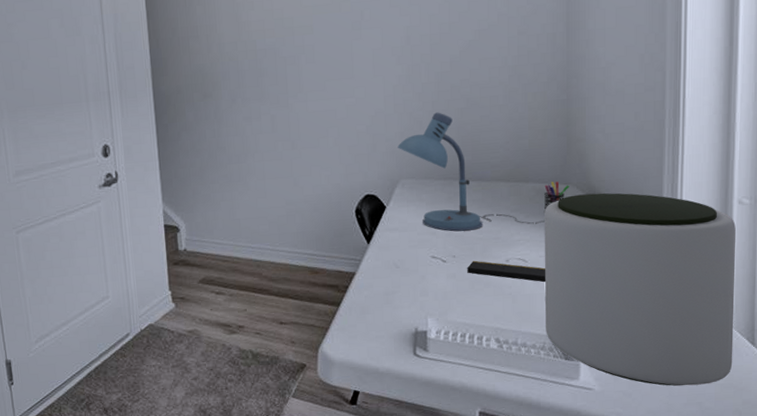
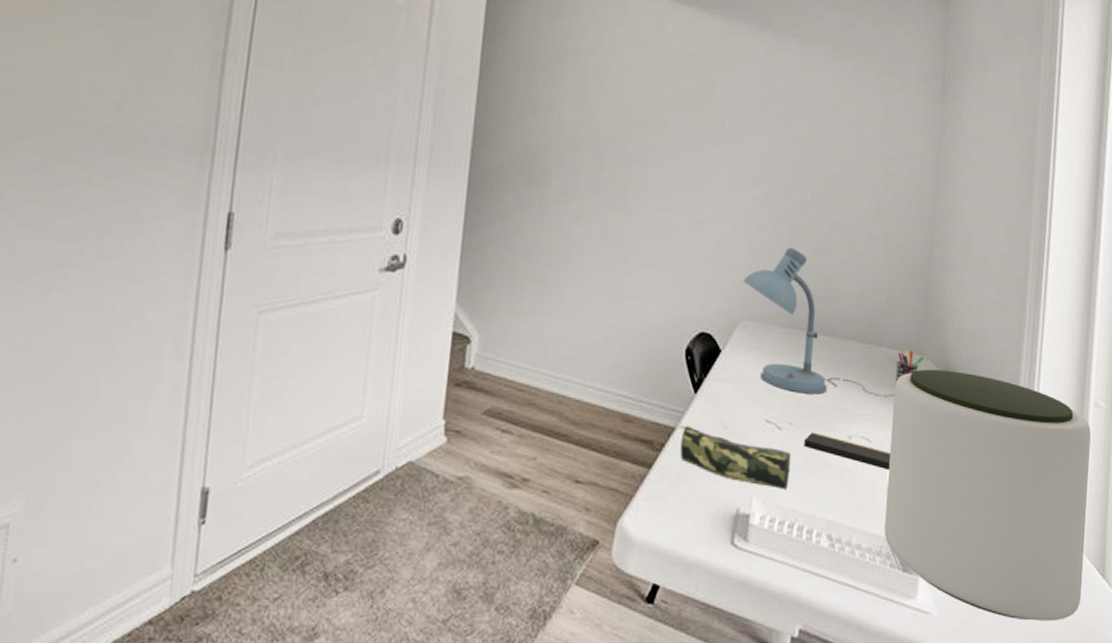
pencil case: none [359,270,458,309] -> present [679,425,791,491]

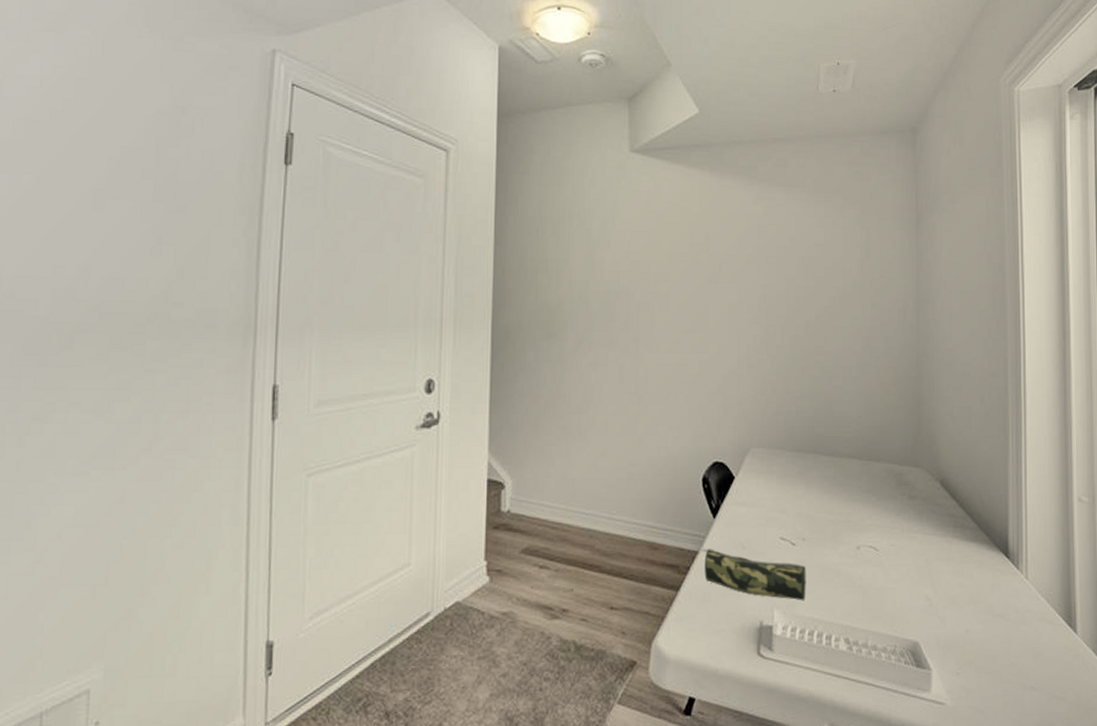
desk lamp: present [743,247,895,398] -> none [750,378,896,511]
notepad: present [804,432,892,471] -> none [817,545,897,575]
plant pot: present [884,369,1091,622] -> none [896,479,1081,703]
pen holder: present [895,350,924,385] -> none [896,463,920,496]

